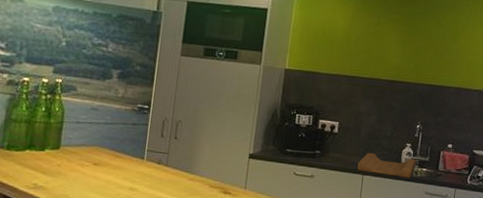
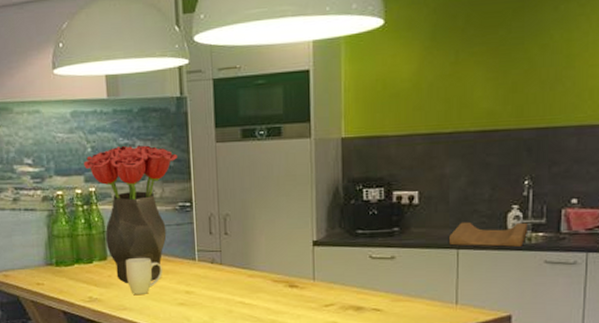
bouquet: none [56,44,144,175] -> present [84,145,177,283]
mug: none [75,150,112,187] -> present [125,258,163,294]

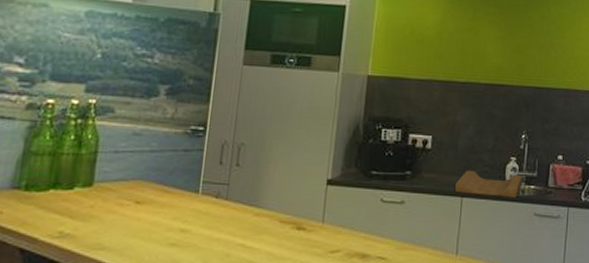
bouquet: present [84,145,177,283] -> none [88,55,199,216]
mug: present [125,258,163,294] -> none [111,186,159,231]

